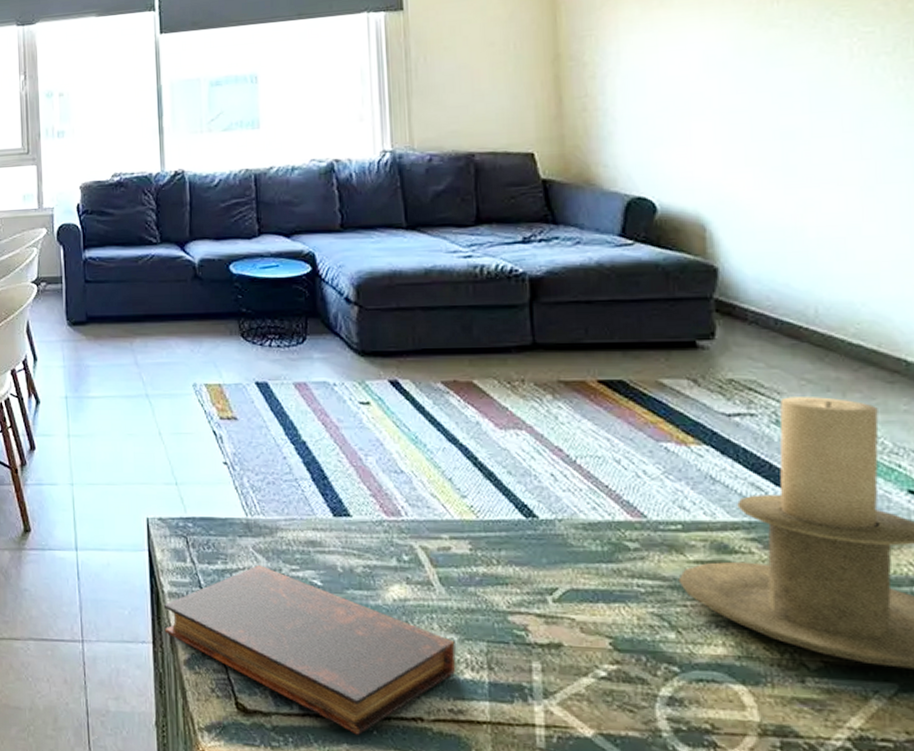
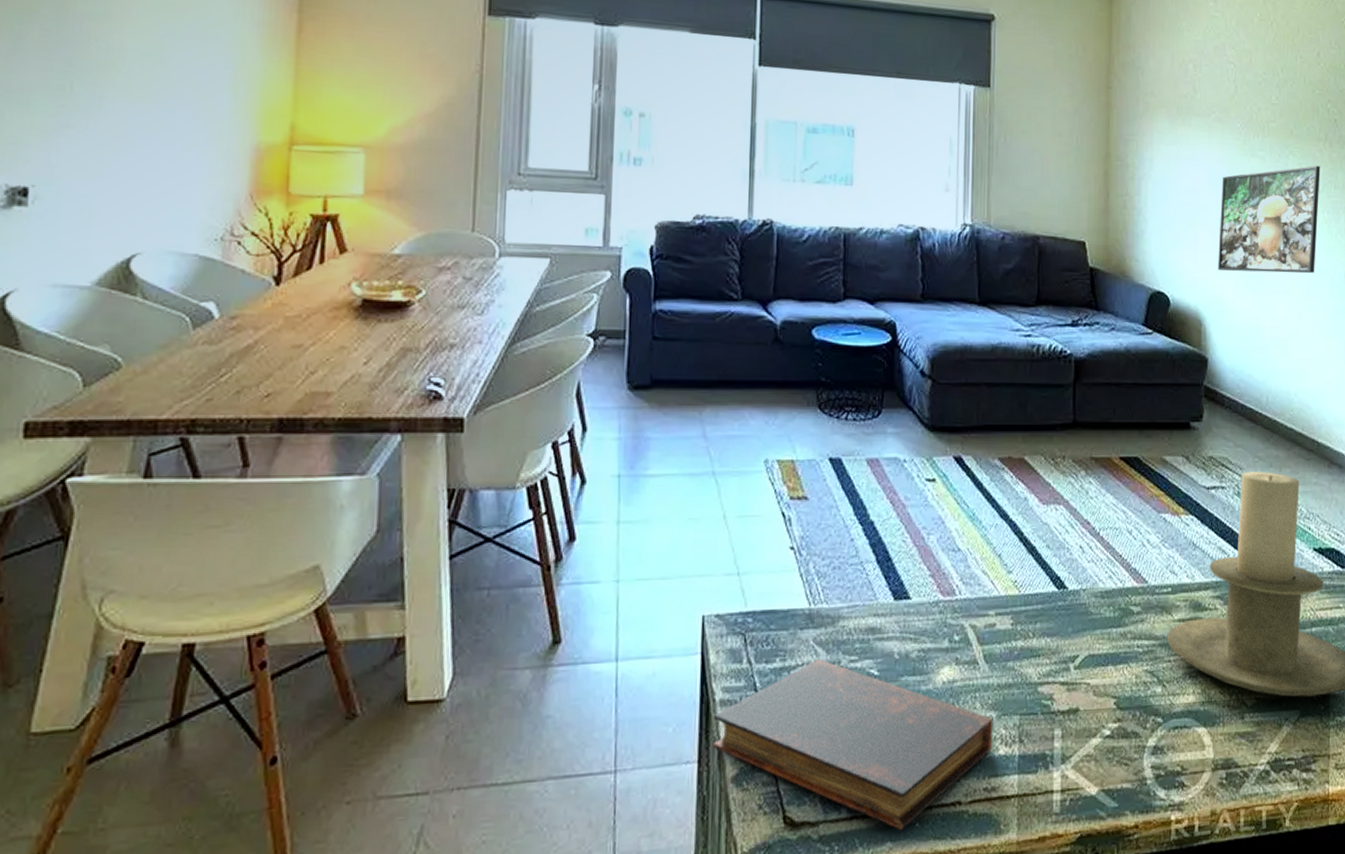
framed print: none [724,22,888,165] -> present [1218,165,1321,274]

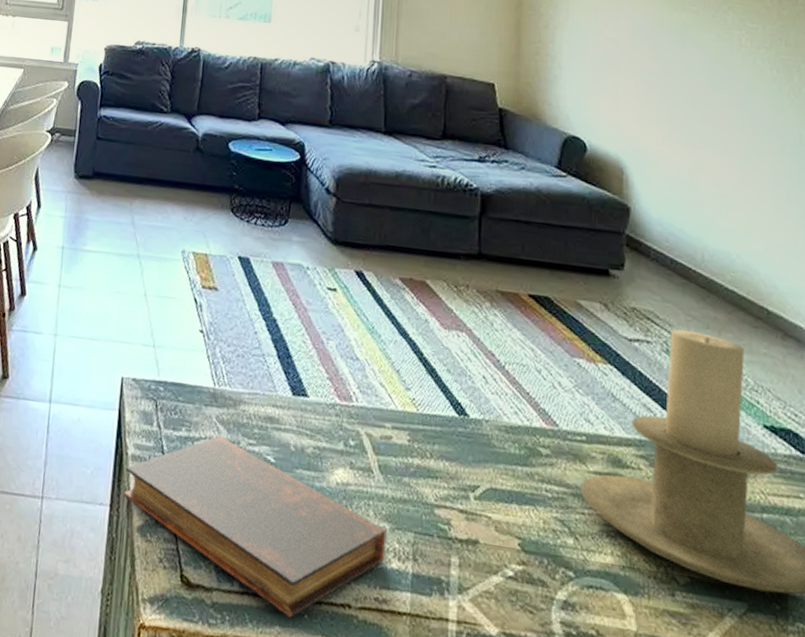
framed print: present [1218,165,1321,274] -> none [643,21,767,131]

